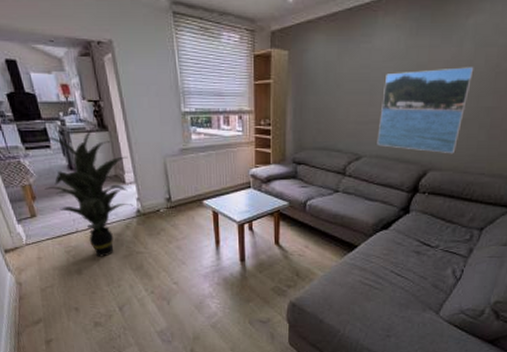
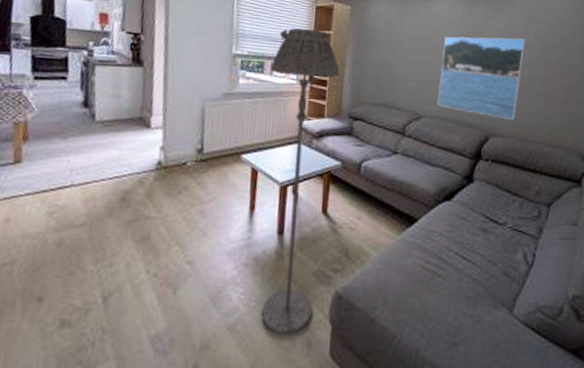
indoor plant: present [30,126,133,257] -> none [43,60,161,222]
floor lamp: none [217,80,282,331] -> present [261,28,340,335]

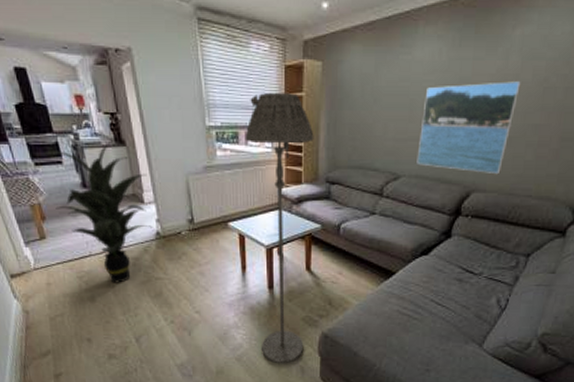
indoor plant: none [43,60,161,222] -> present [40,140,152,283]

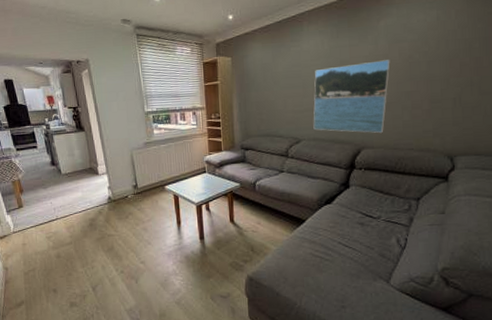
indoor plant: present [40,140,152,283] -> none [21,127,105,241]
floor lamp: present [244,93,314,364] -> none [175,82,233,306]

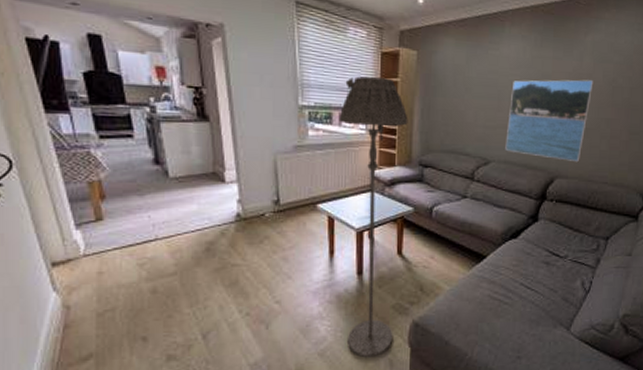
floor lamp: none [175,82,233,306] -> present [338,76,408,358]

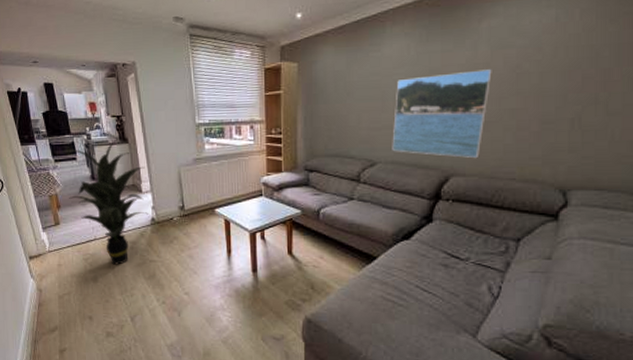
indoor plant: none [107,115,232,271] -> present [59,139,148,265]
floor lamp: present [338,76,408,358] -> none [229,91,292,348]

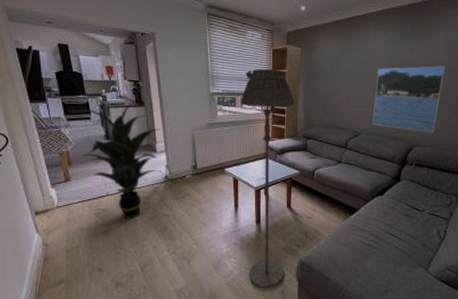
floor lamp: none [229,91,292,348] -> present [240,69,294,288]

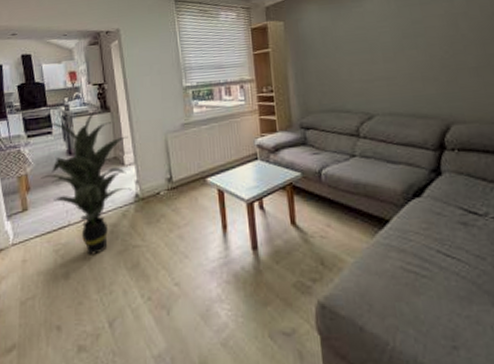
floor lamp: present [240,69,294,288] -> none [219,50,299,349]
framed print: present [372,66,445,134] -> none [383,18,476,105]

